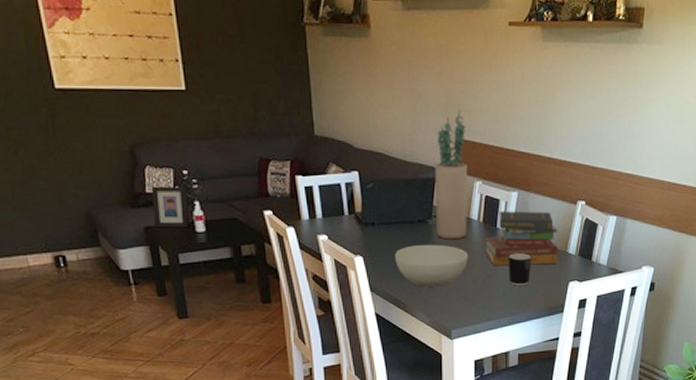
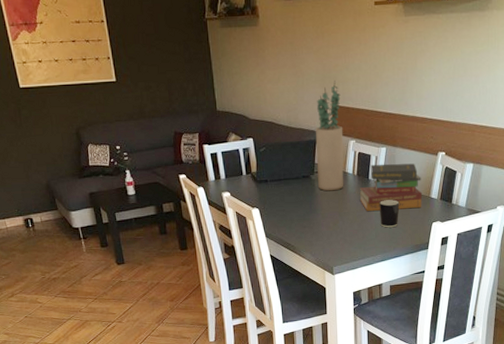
picture frame: present [151,186,189,228] -> none [93,159,123,193]
bowl: present [395,244,468,287] -> none [285,195,345,232]

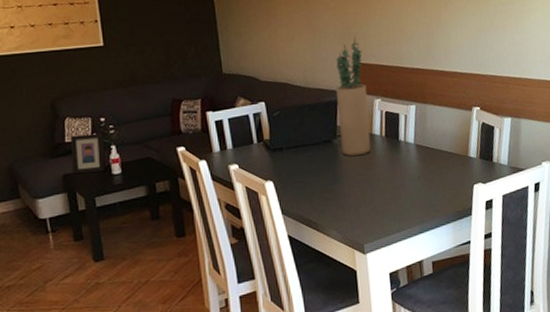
picture frame: none [93,159,123,193] -> present [70,133,106,175]
books: present [359,163,423,211] -> none [388,120,460,176]
mug: present [378,200,400,228] -> none [412,161,436,194]

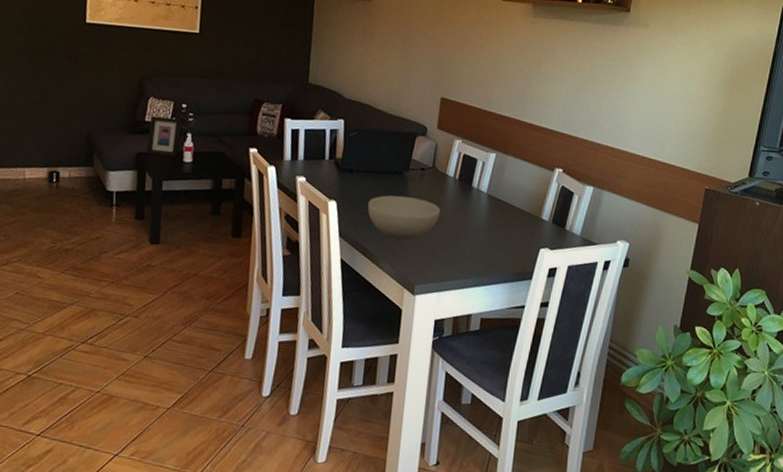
bowl: none [304,162,375,205] -> present [367,195,440,239]
vase: present [335,37,372,157] -> none [410,72,452,195]

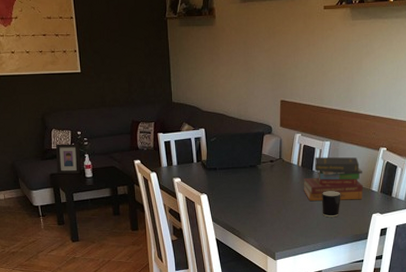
bowl: present [367,195,440,239] -> none [232,184,289,218]
books: none [457,170,533,230] -> present [303,156,364,201]
mug: none [478,213,504,248] -> present [321,191,341,217]

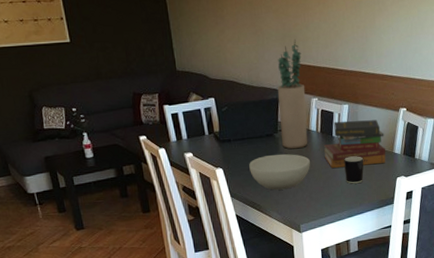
picture frame: present [55,144,81,175] -> none [47,121,80,157]
bowl: none [232,184,289,218] -> present [249,154,310,190]
vase: none [263,78,290,181] -> present [277,39,308,150]

